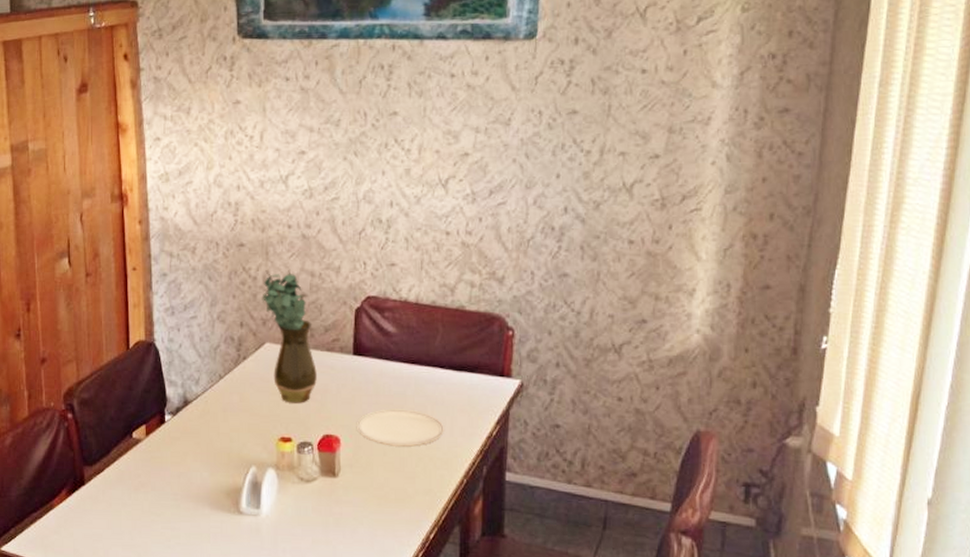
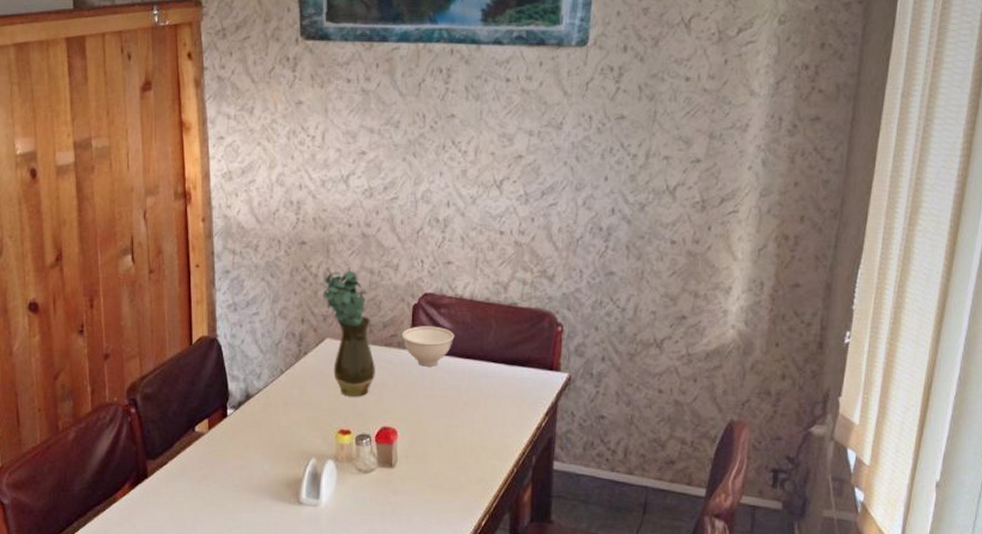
bowl: none [343,330,399,372] -> present [401,326,455,367]
plate: present [356,409,444,447] -> none [412,402,496,438]

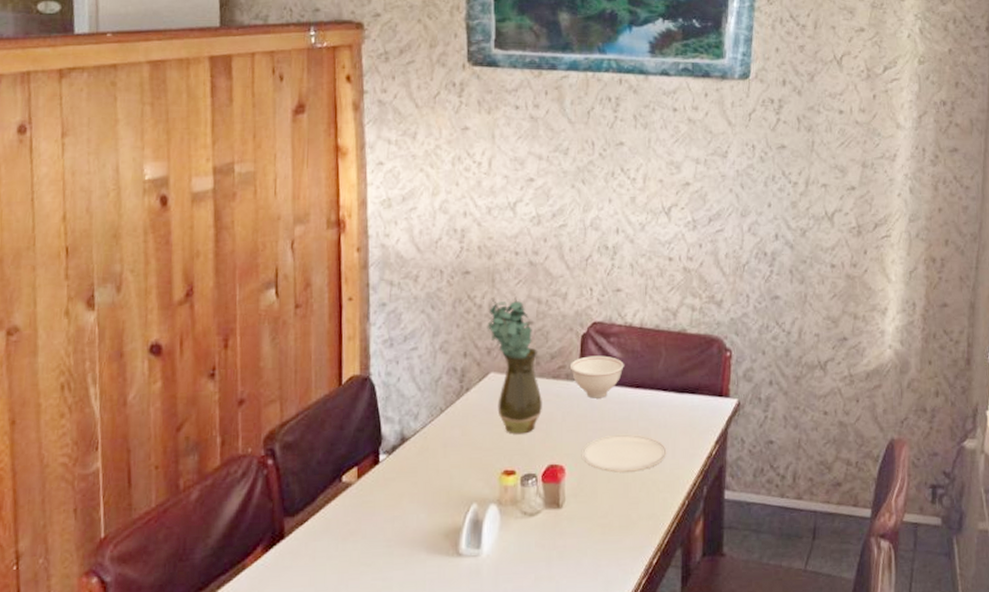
plate: none [412,402,496,438] -> present [581,433,667,473]

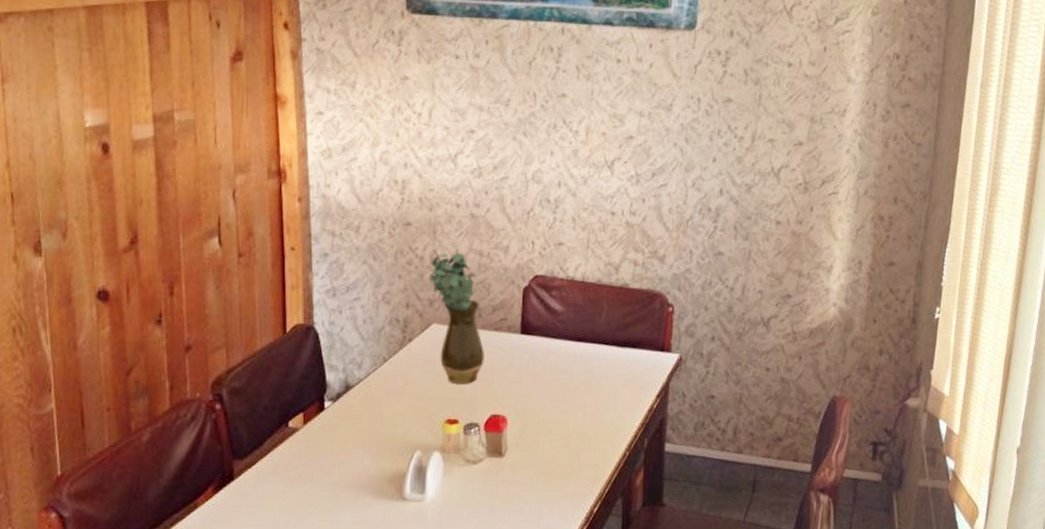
bowl: present [569,355,624,399] -> none [511,309,566,351]
plate: present [581,433,667,473] -> none [523,386,608,423]

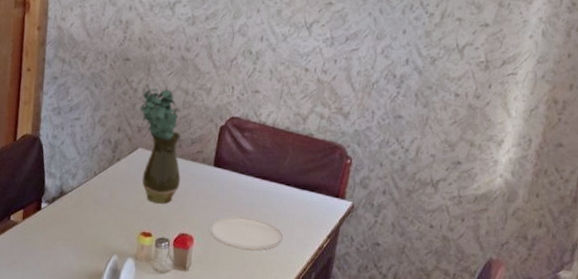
plate: none [523,386,608,423] -> present [208,216,284,251]

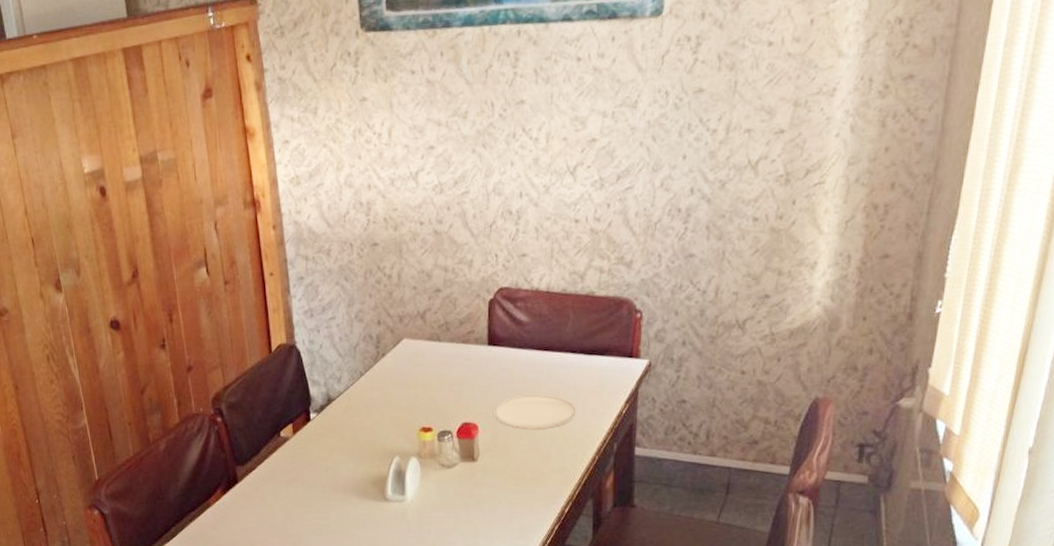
vase: present [139,84,182,204] -> none [397,265,454,395]

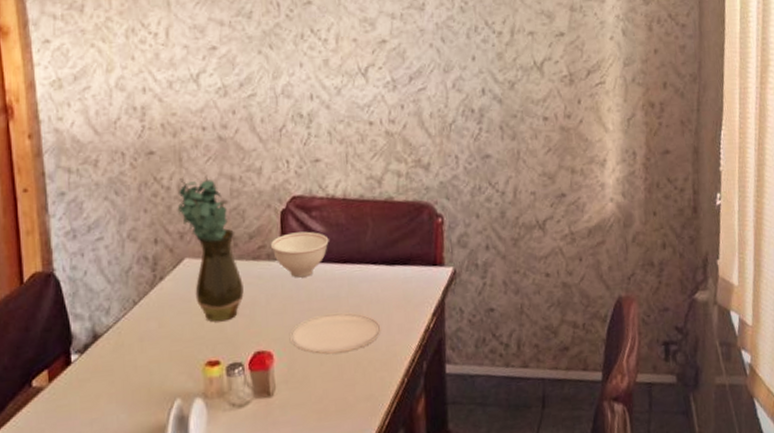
vase: none [397,265,454,395] -> present [177,175,244,322]
bowl: none [478,320,532,361] -> present [270,231,329,278]

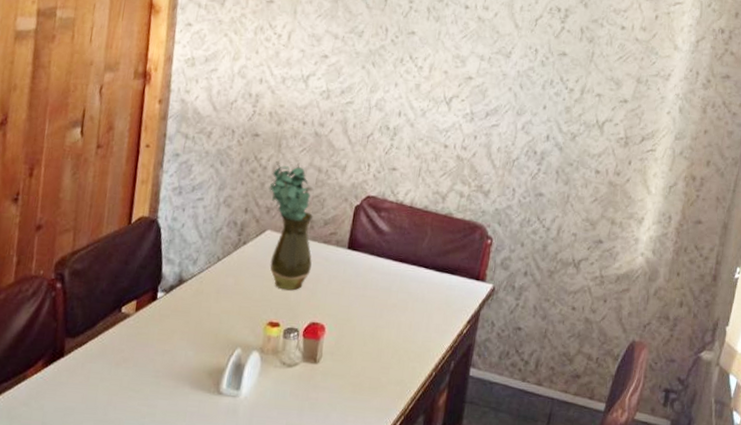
bowl: present [270,231,329,278] -> none [340,226,392,267]
plate: present [289,312,381,355] -> none [341,302,421,339]

